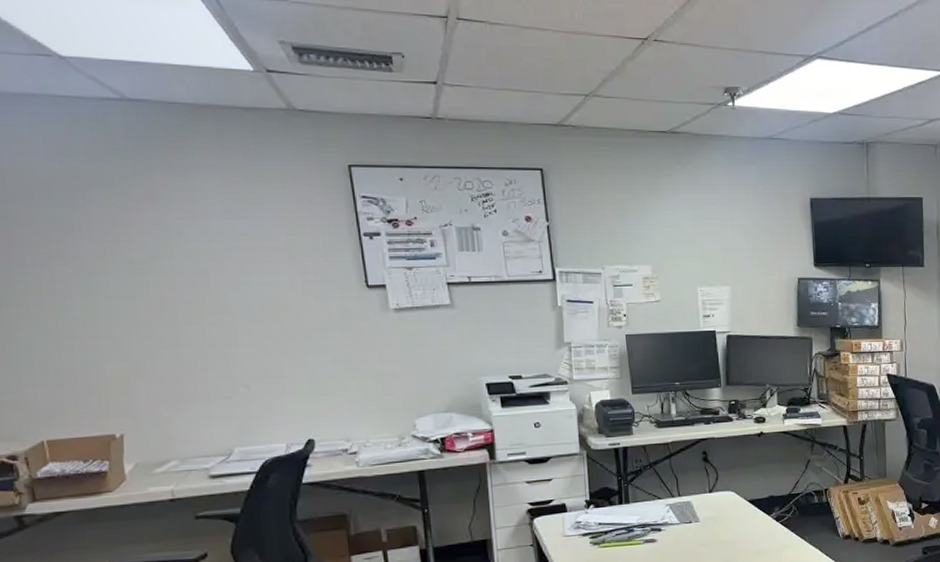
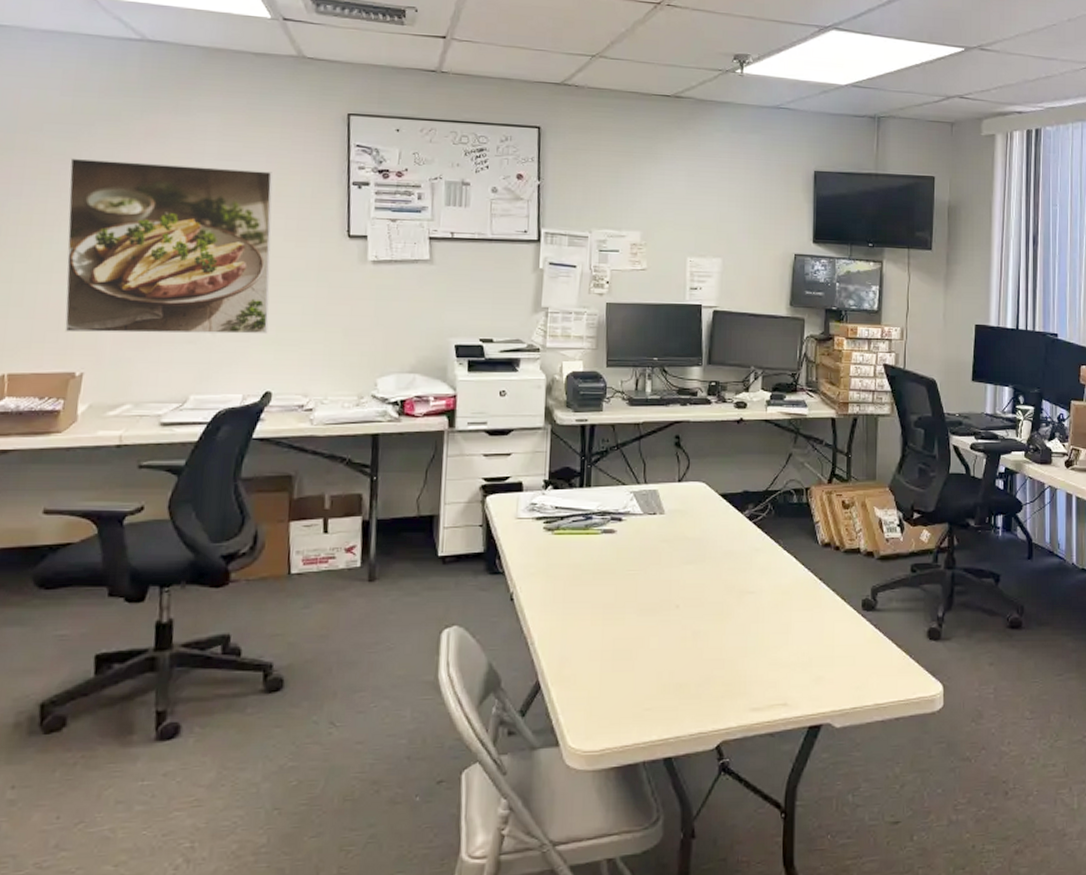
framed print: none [69,224,301,397] -> present [64,158,273,334]

